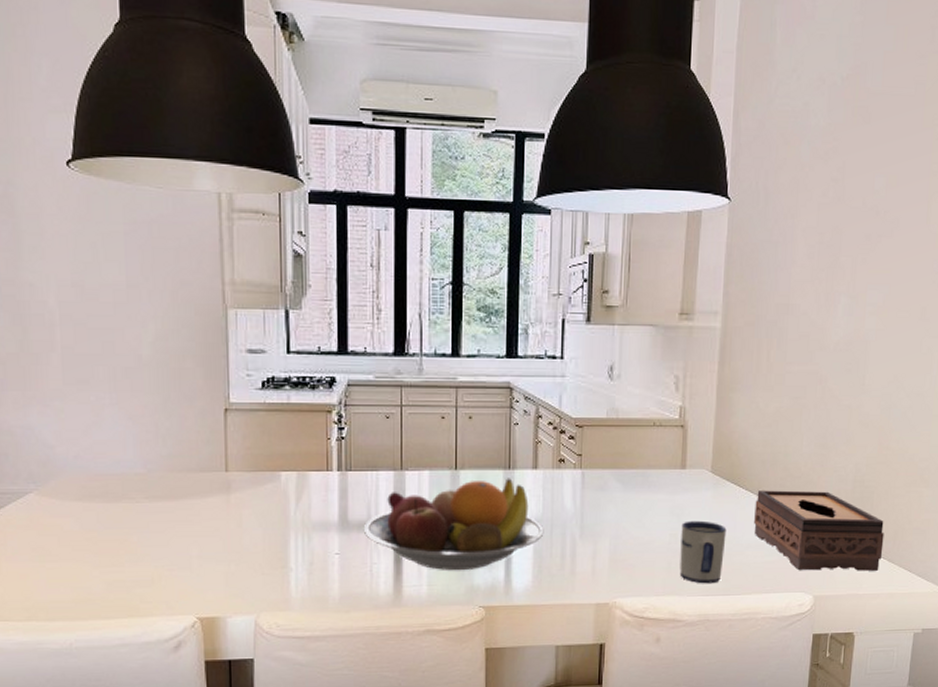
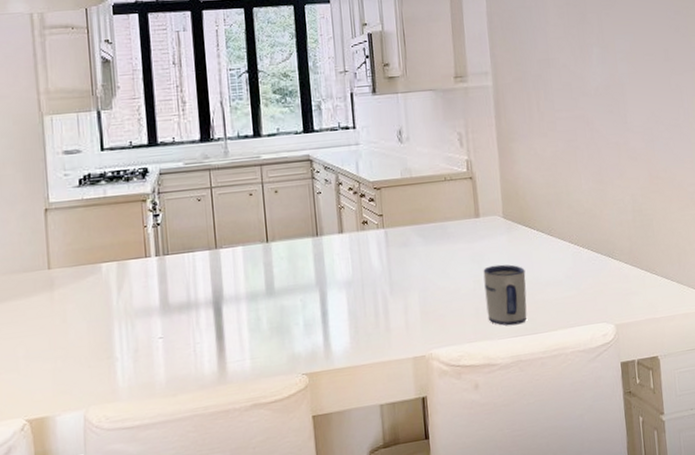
fruit bowl: present [364,478,544,571] -> none [185,244,356,342]
tissue box: present [754,490,884,571] -> none [547,223,671,301]

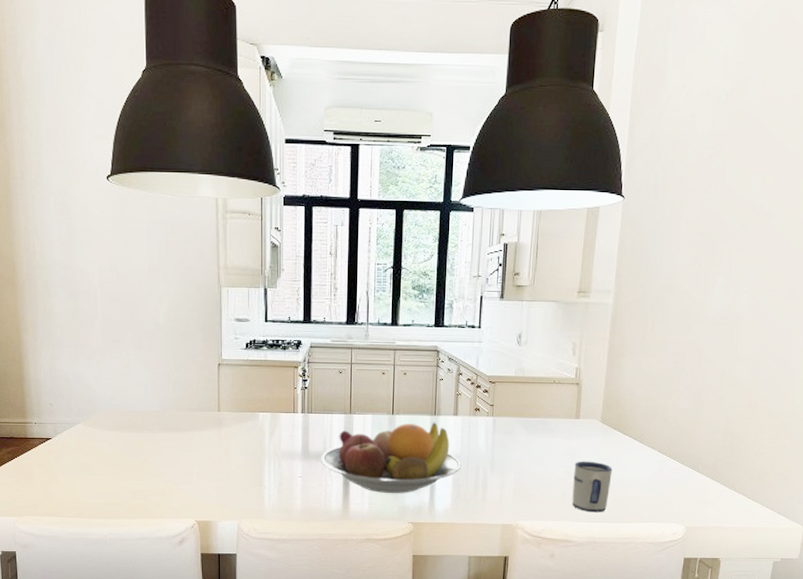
fruit bowl: none [185,244,356,342] -> present [321,422,462,494]

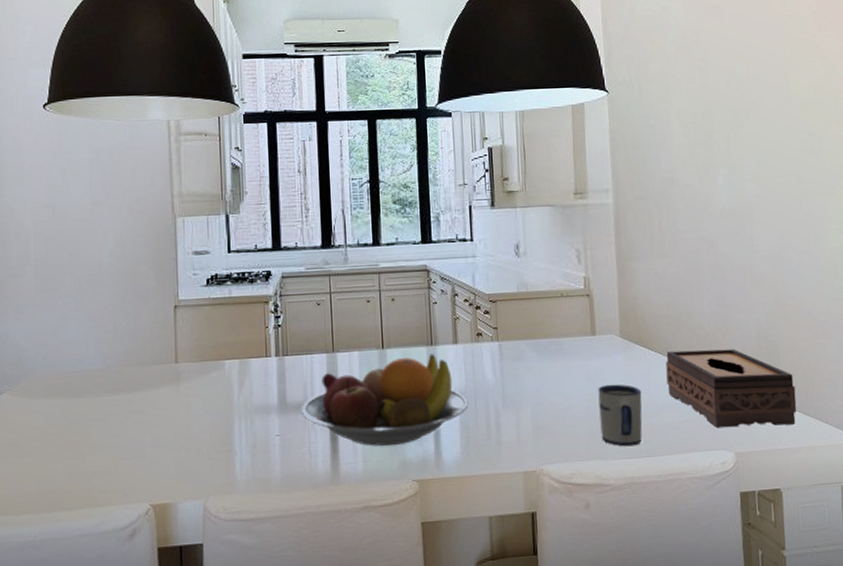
tissue box: none [636,438,750,508] -> present [665,348,797,428]

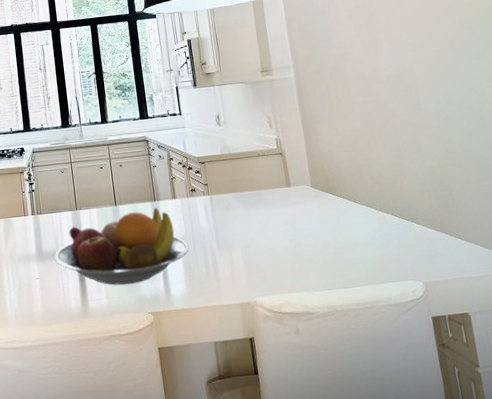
mug: present [598,384,642,447] -> none [297,226,340,280]
tissue box: present [665,348,797,428] -> none [353,192,476,261]

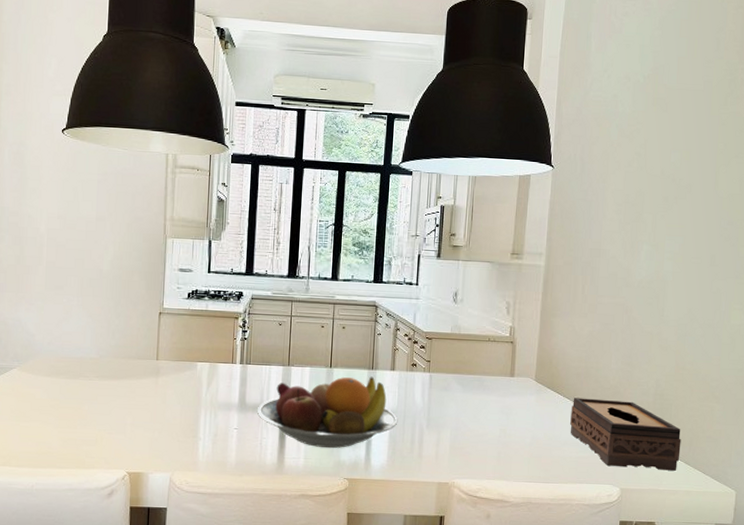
tissue box: none [353,192,476,261] -> present [570,398,681,471]

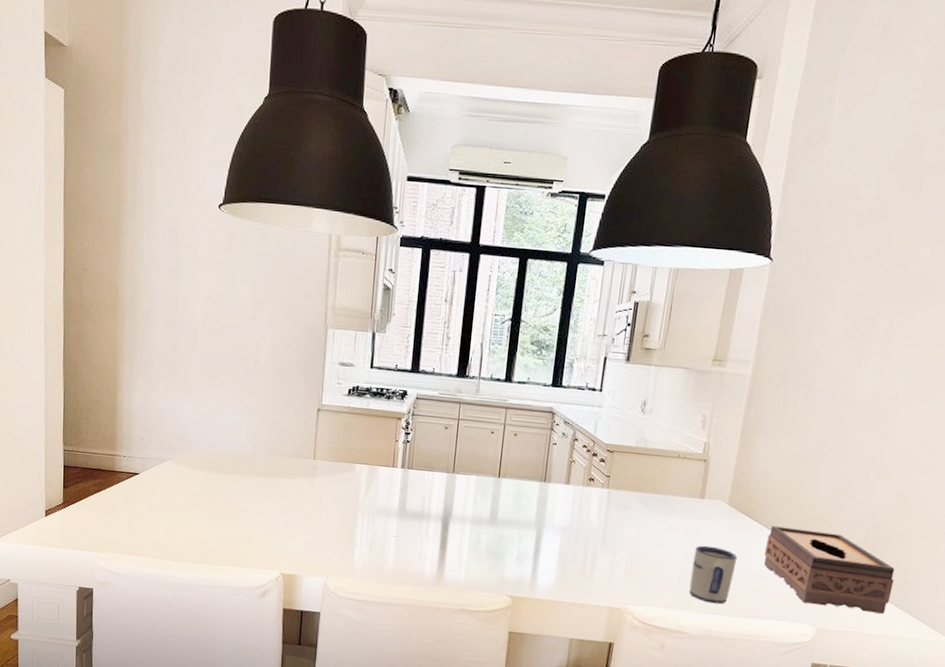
fruit bowl: present [258,376,398,449] -> none [418,488,570,564]
mug: none [507,419,547,473] -> present [689,545,738,604]

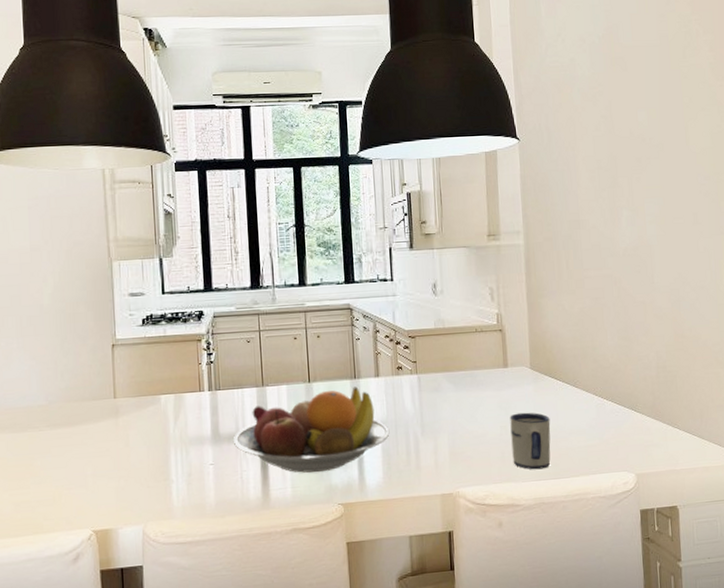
fruit bowl: none [418,488,570,564] -> present [234,386,390,473]
tissue box: present [763,526,895,614] -> none [572,378,693,451]

